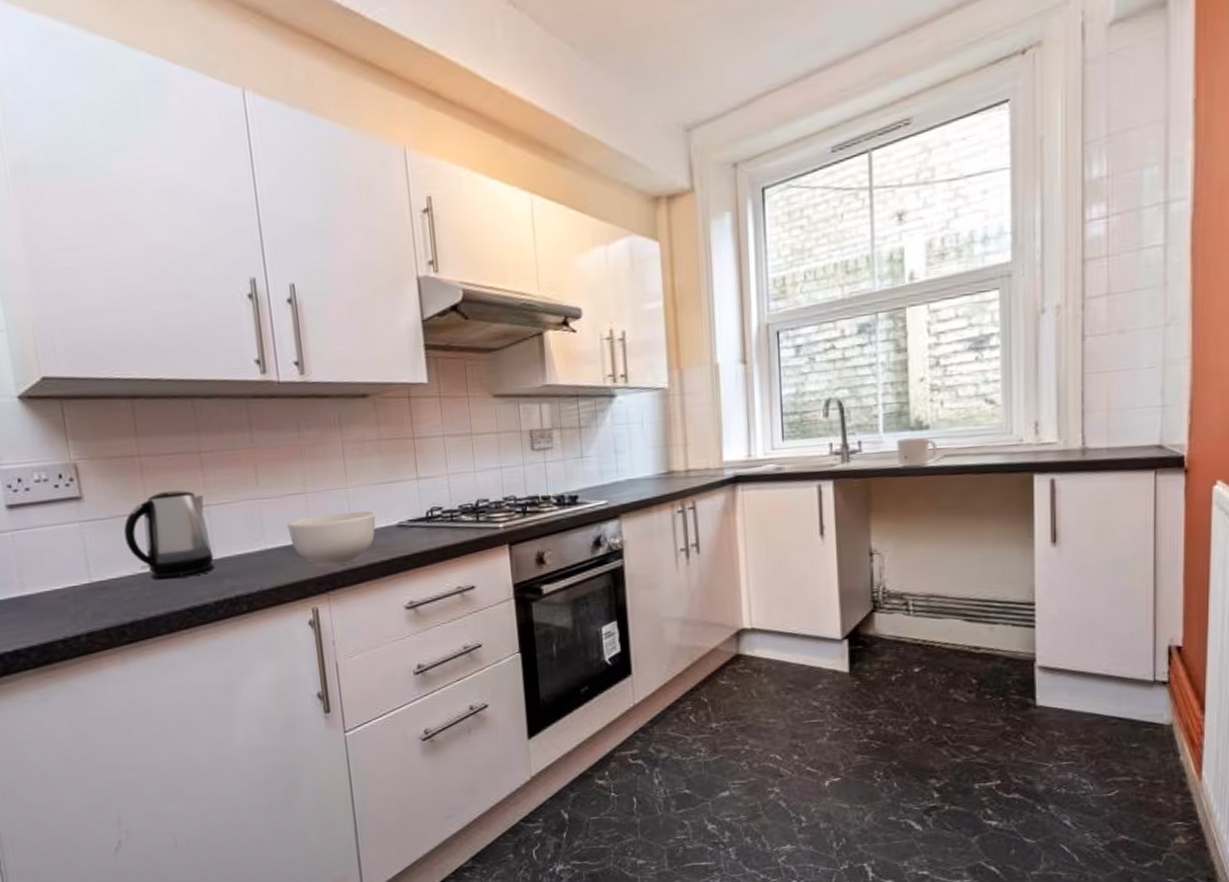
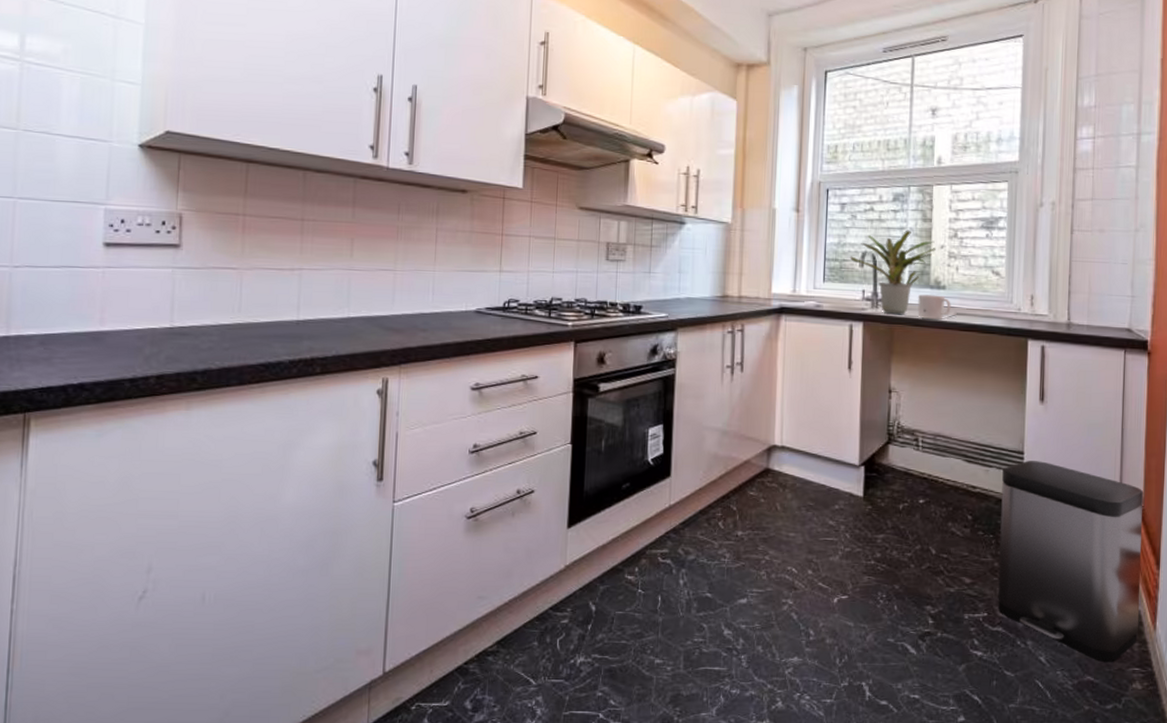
kettle: present [123,490,215,581] -> none [214,250,298,335]
bowl: present [286,511,376,567] -> none [371,292,456,341]
potted plant: none [811,365,914,467] -> present [849,230,936,314]
pedal bin: none [1010,610,1183,819] -> present [998,461,1144,662]

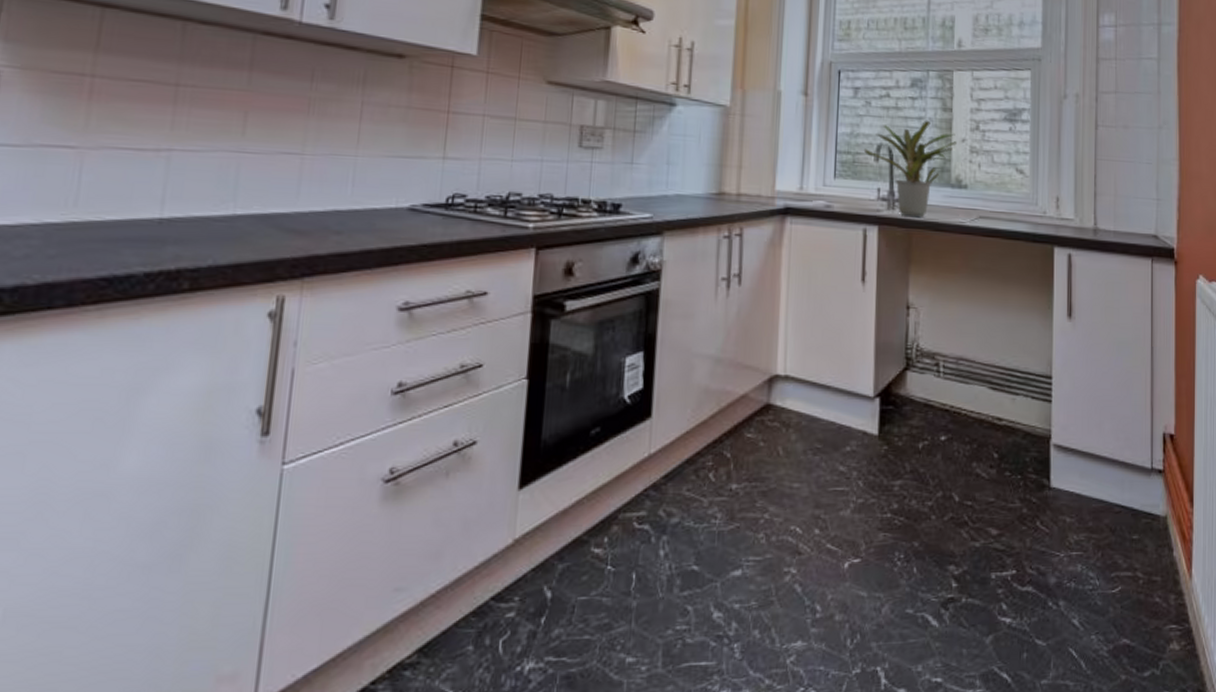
mug: present [918,294,951,319] -> none [938,194,973,223]
pedal bin: present [998,461,1144,662] -> none [1027,386,1175,620]

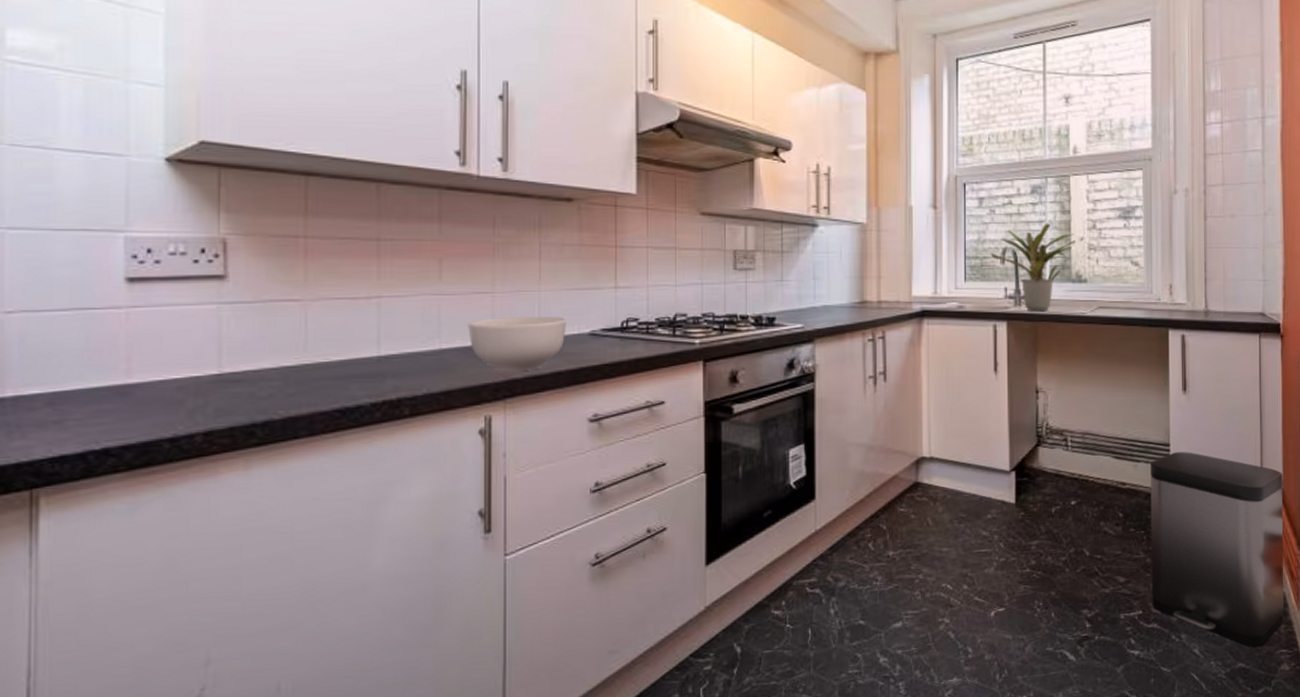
bowl: none [268,183,384,247] -> present [466,316,567,372]
pedal bin: none [1027,386,1175,620] -> present [1150,452,1284,647]

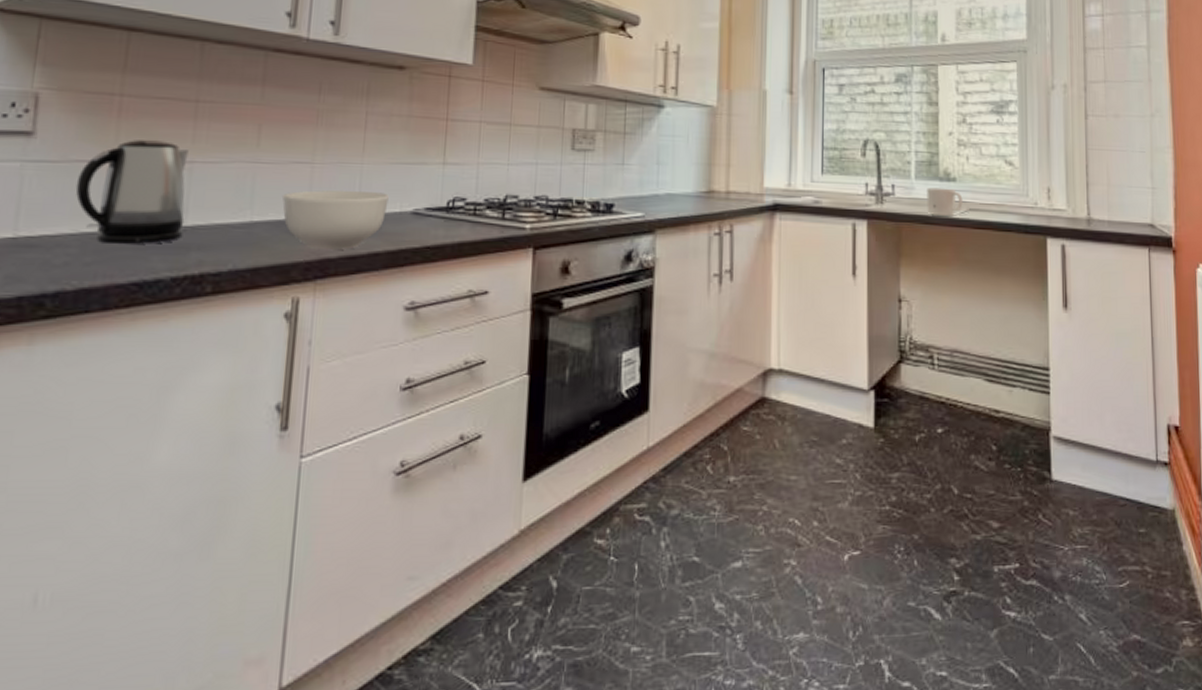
kettle: none [272,277,378,376] -> present [75,139,189,246]
potted plant: present [990,223,1075,311] -> none [850,114,943,210]
mug: none [1060,289,1093,314] -> present [927,187,963,216]
pedal bin: present [1150,452,1284,647] -> none [1027,378,1185,616]

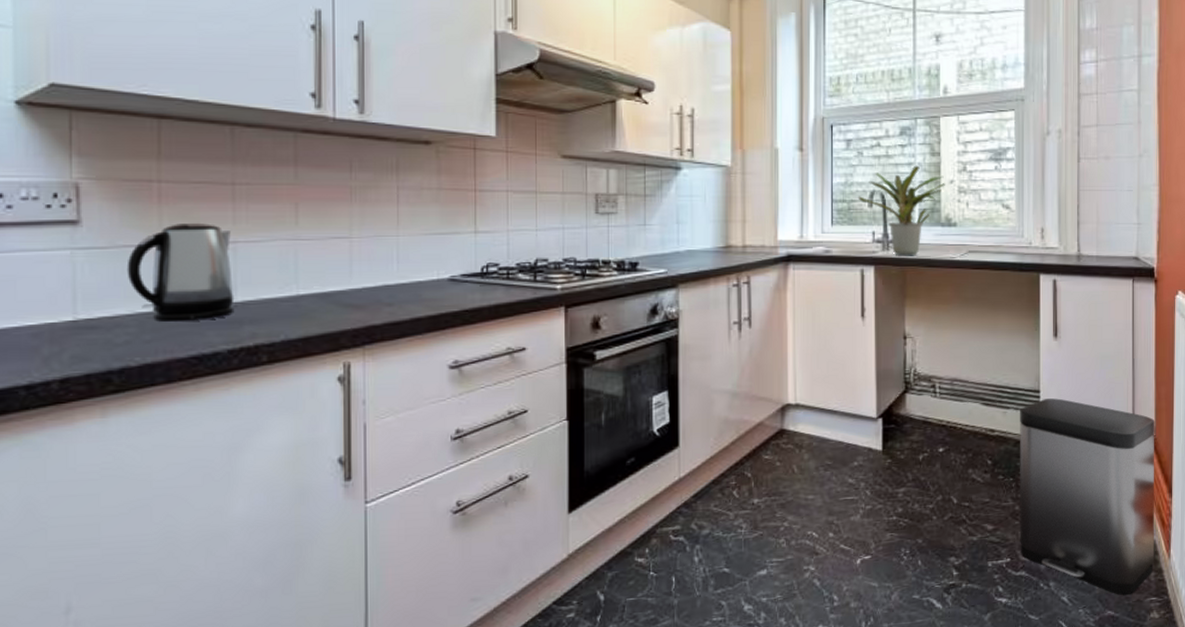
bowl: present [281,190,389,251] -> none [324,261,426,318]
potted plant: none [850,114,943,210] -> present [858,165,945,255]
mug: present [927,187,963,216] -> none [929,233,963,259]
pedal bin: none [1027,378,1185,616] -> present [1020,398,1155,595]

